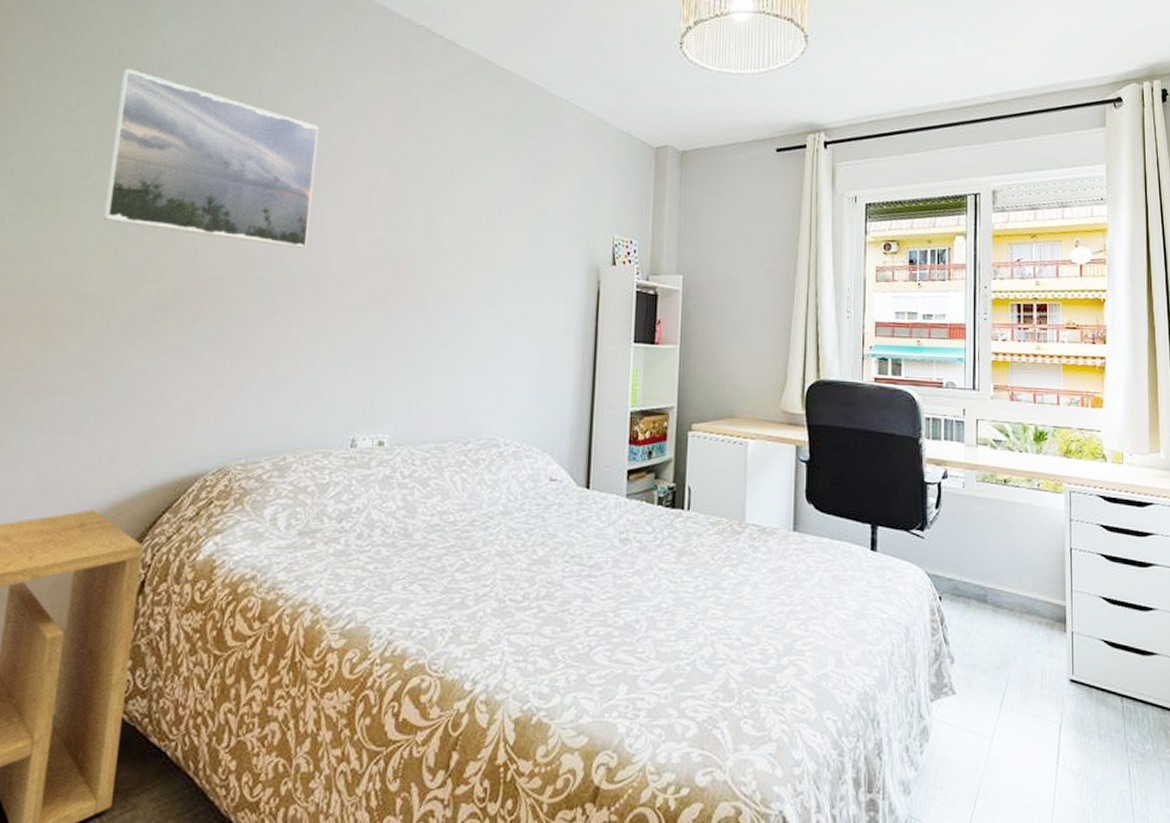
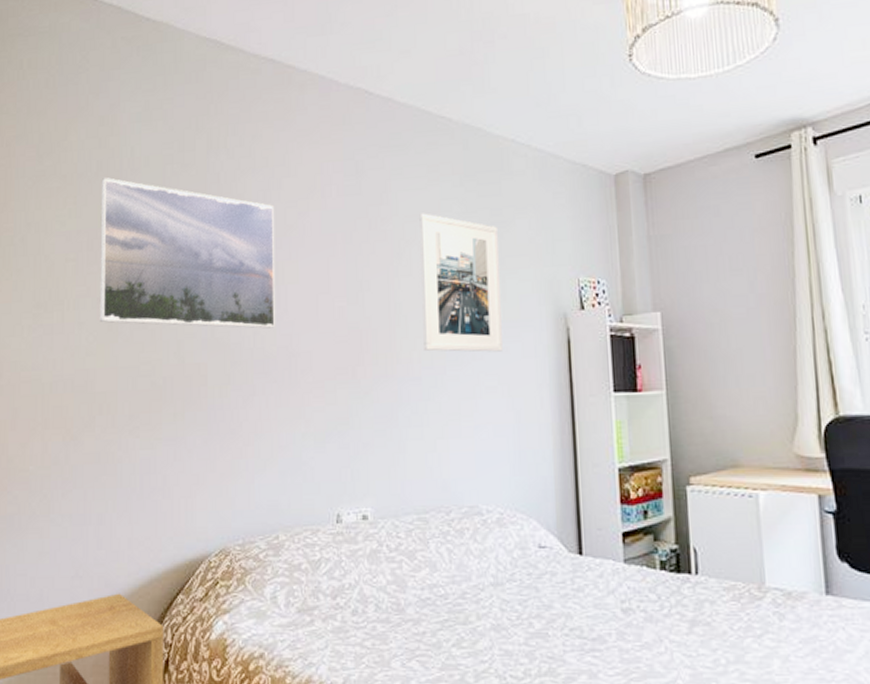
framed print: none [459,156,543,296] -> present [419,213,503,352]

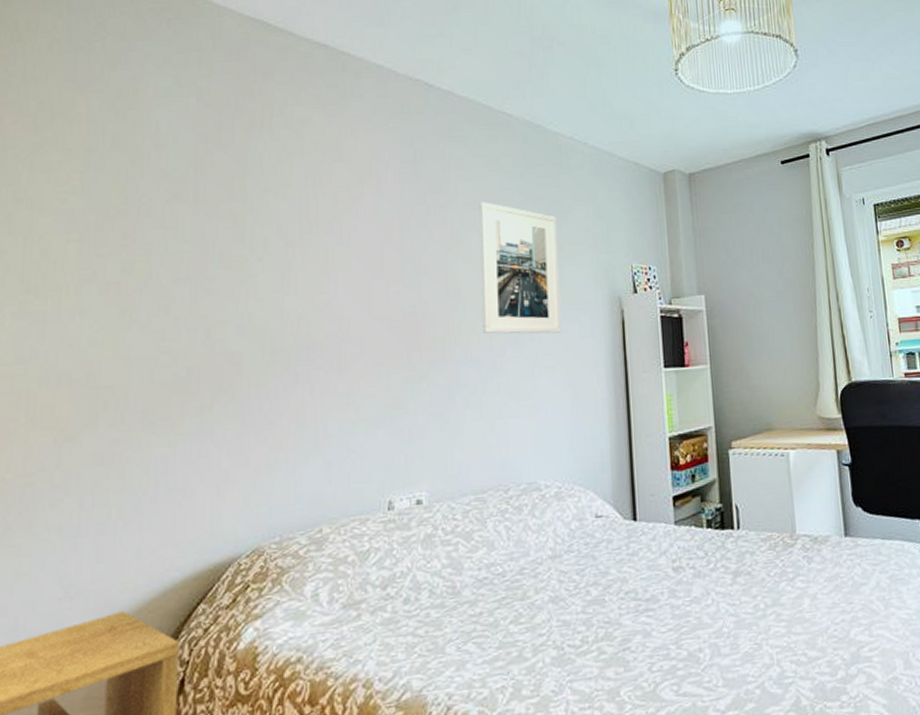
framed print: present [99,177,276,329] -> none [108,153,325,314]

